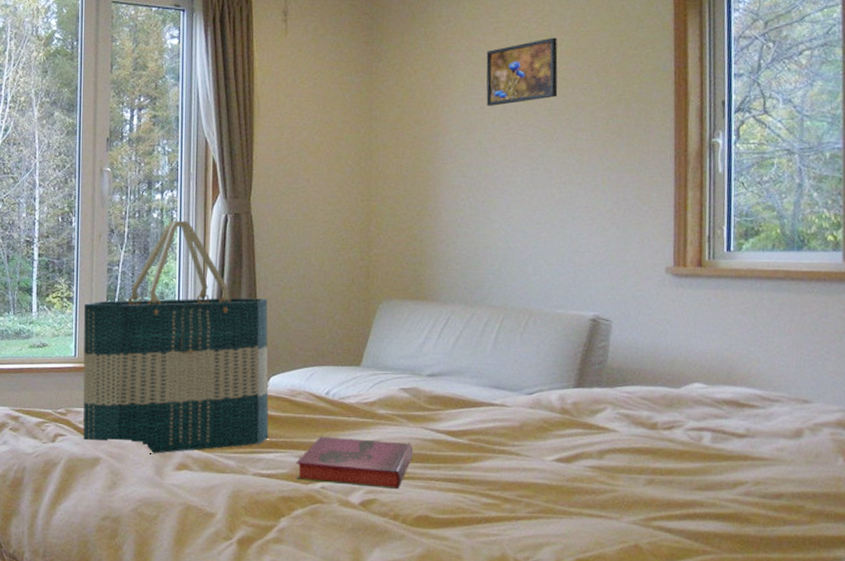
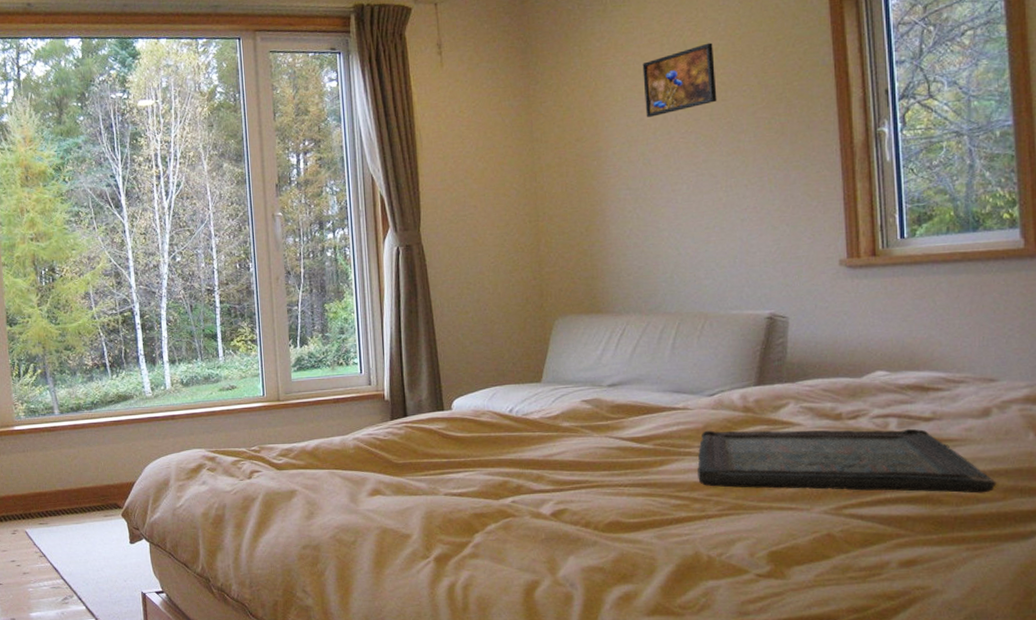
tote bag: present [83,220,269,454] -> none [267,256,457,482]
hardback book: present [296,436,413,489] -> none [485,452,600,498]
serving tray: none [510,429,804,515] -> present [698,428,997,493]

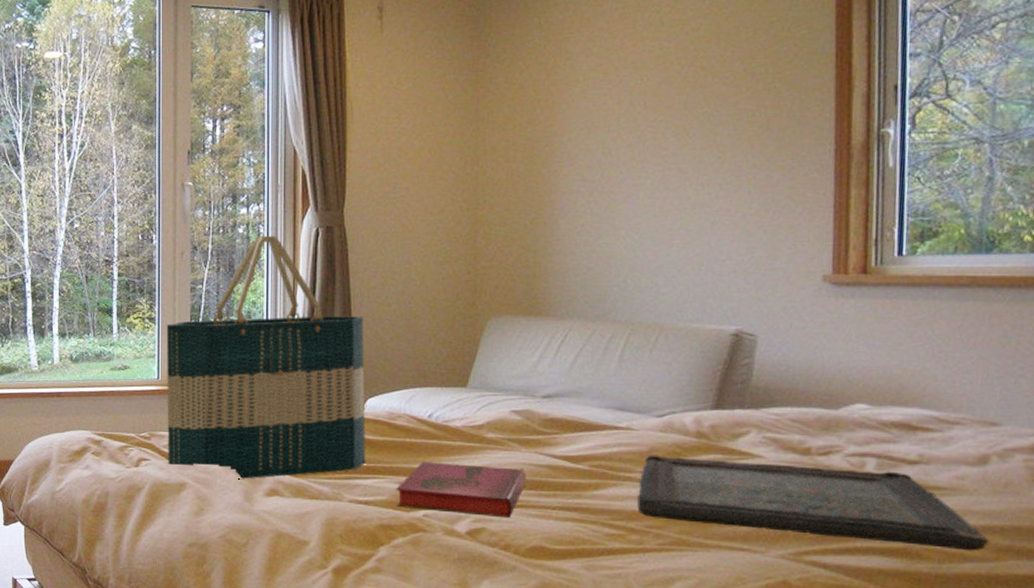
tote bag: none [267,256,457,482] -> present [166,235,366,479]
hardback book: none [485,452,600,498] -> present [396,461,526,517]
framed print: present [642,42,717,117] -> none [610,21,695,101]

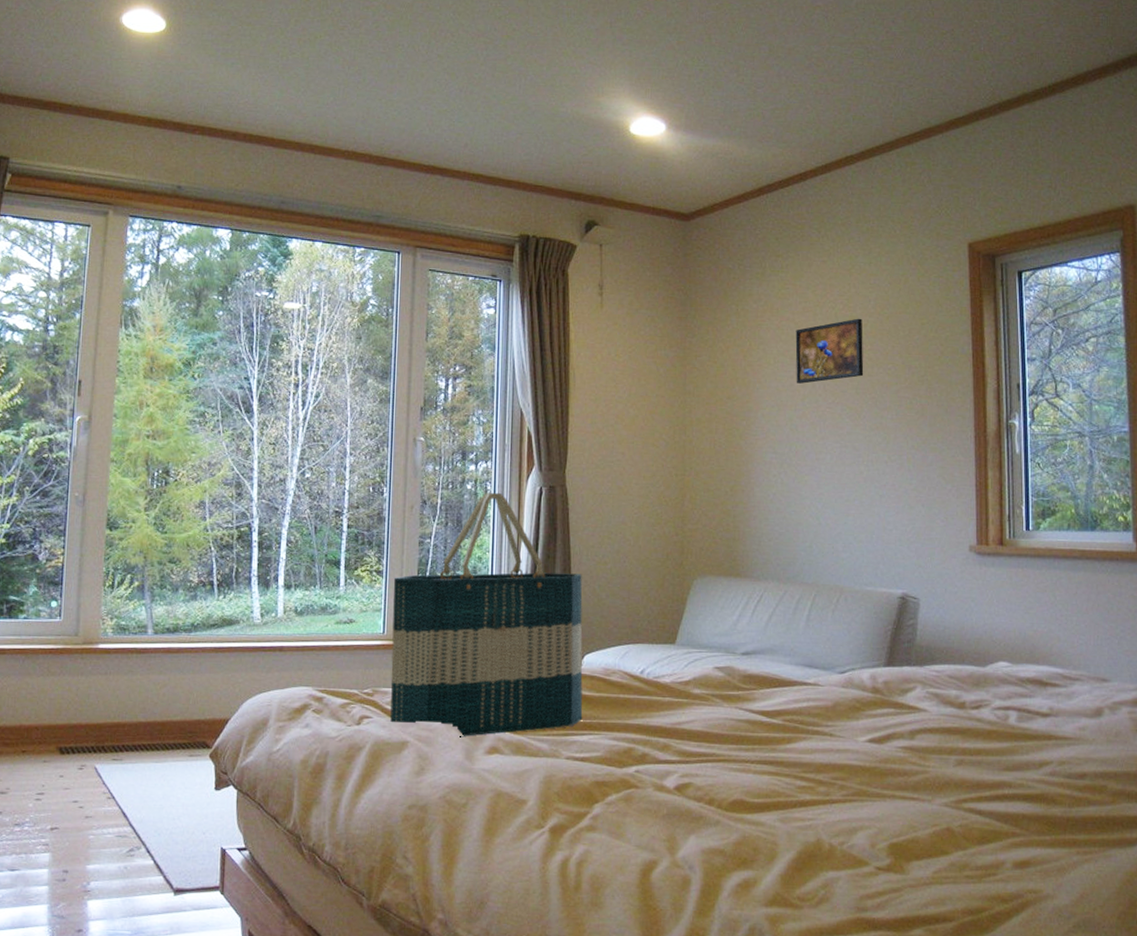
hardback book: present [396,461,526,517] -> none [610,717,728,772]
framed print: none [610,21,695,101] -> present [795,318,864,384]
serving tray: present [637,455,989,551] -> none [824,709,1106,795]

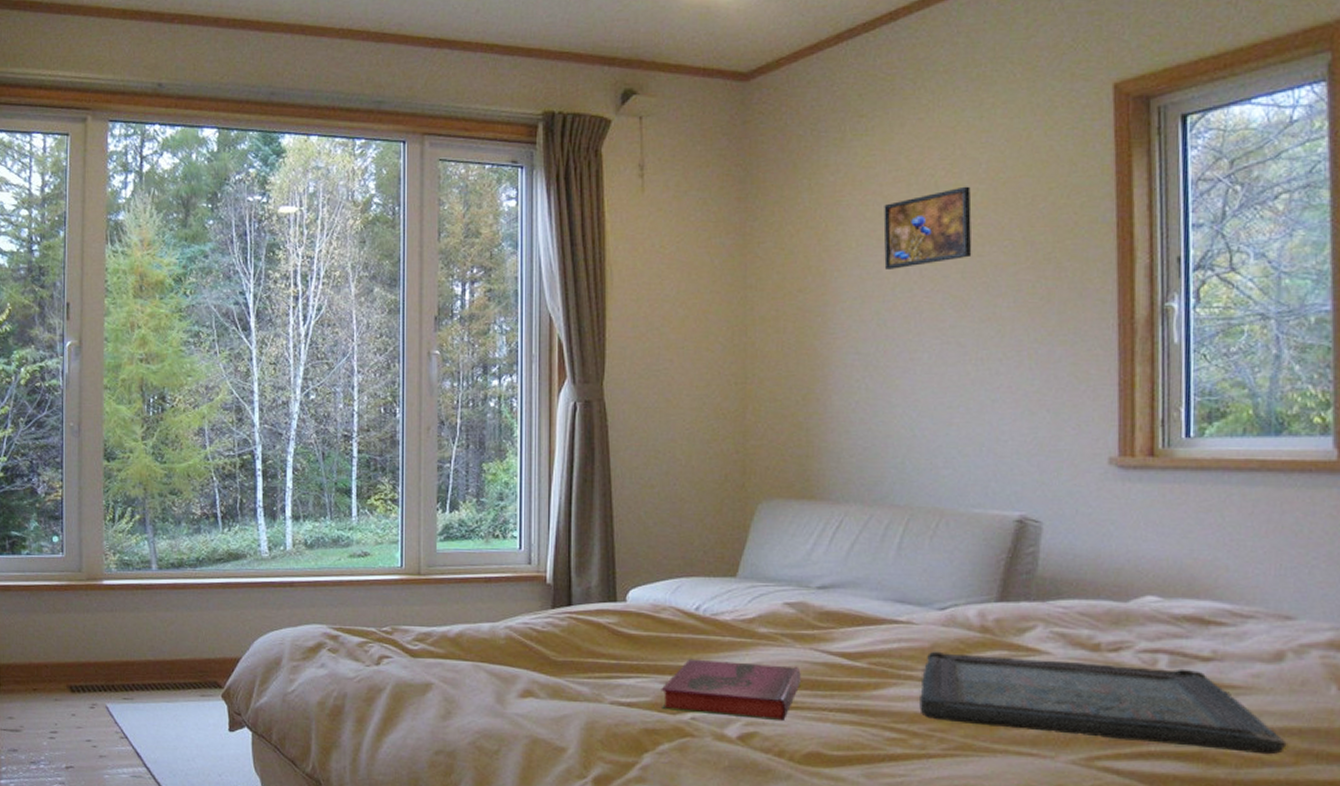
tote bag: present [390,492,583,736] -> none [410,409,629,678]
hardback book: none [610,717,728,772] -> present [661,658,801,720]
serving tray: none [824,709,1106,795] -> present [919,651,1287,755]

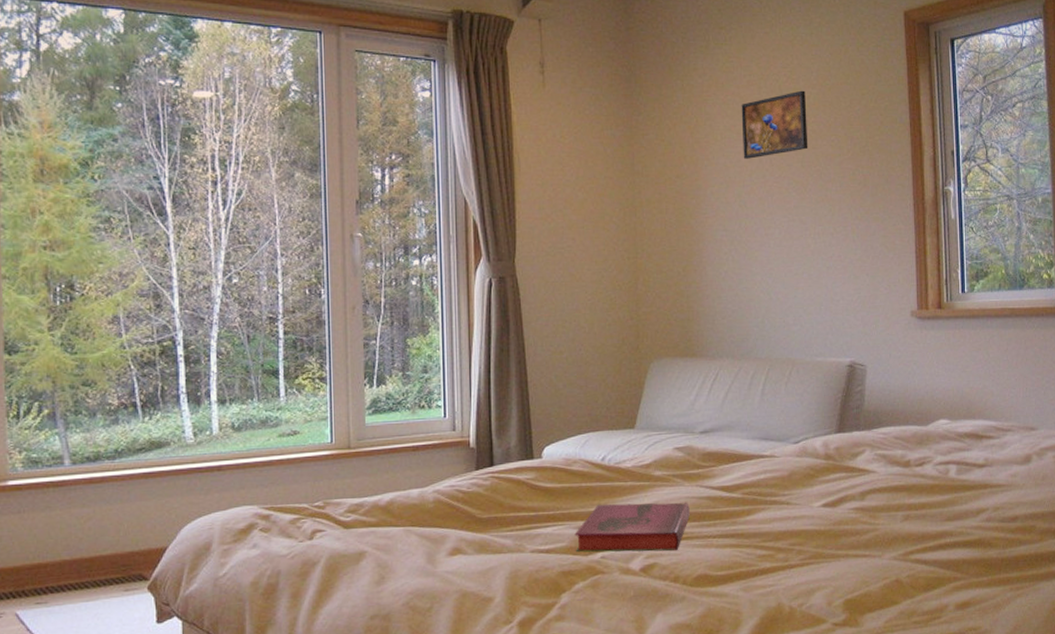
serving tray: present [919,651,1287,755] -> none [782,474,1035,536]

